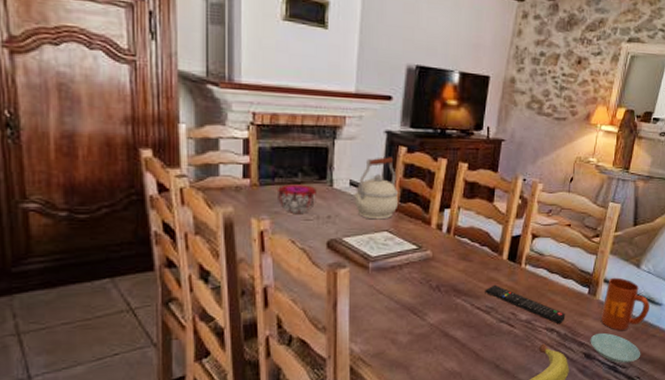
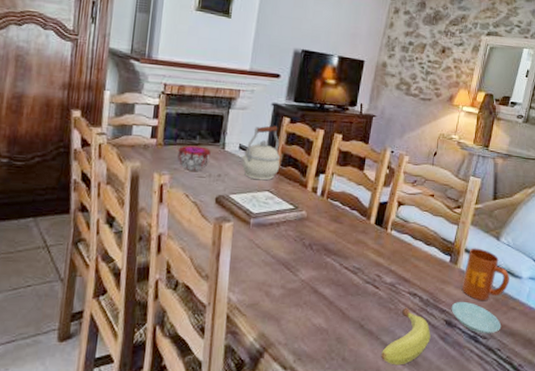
remote control: present [485,284,566,324] -> none [353,246,428,290]

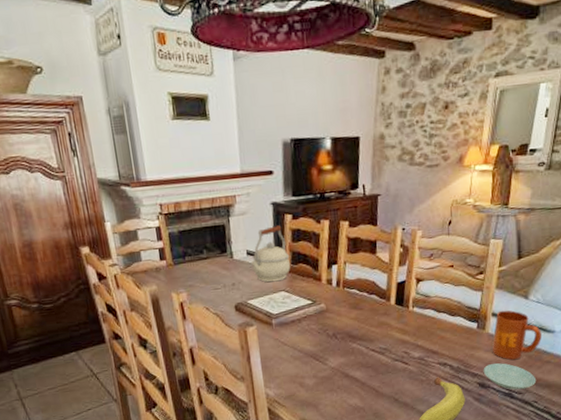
decorative bowl: present [176,145,211,171] -> none [188,259,222,285]

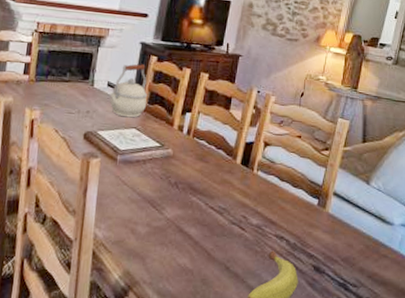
saucer: present [483,363,537,390] -> none [319,247,373,282]
mug: present [492,310,541,360] -> none [330,191,380,248]

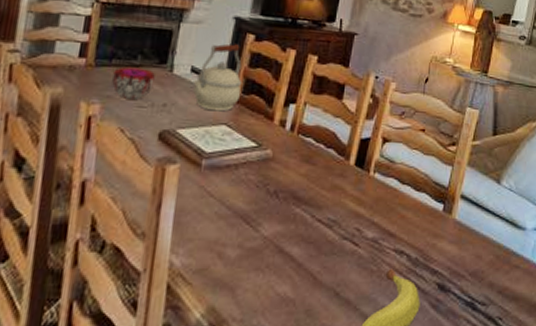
decorative bowl: none [47,81,80,107] -> present [111,66,155,99]

